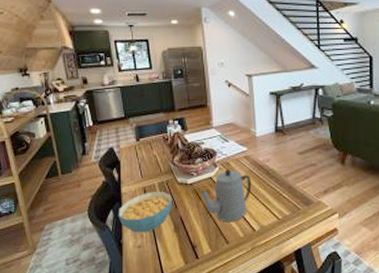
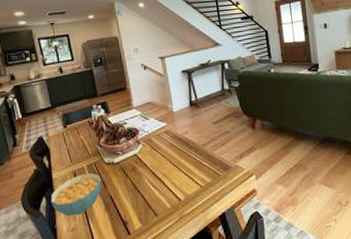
teapot: present [200,169,252,223] -> none [127,145,174,196]

